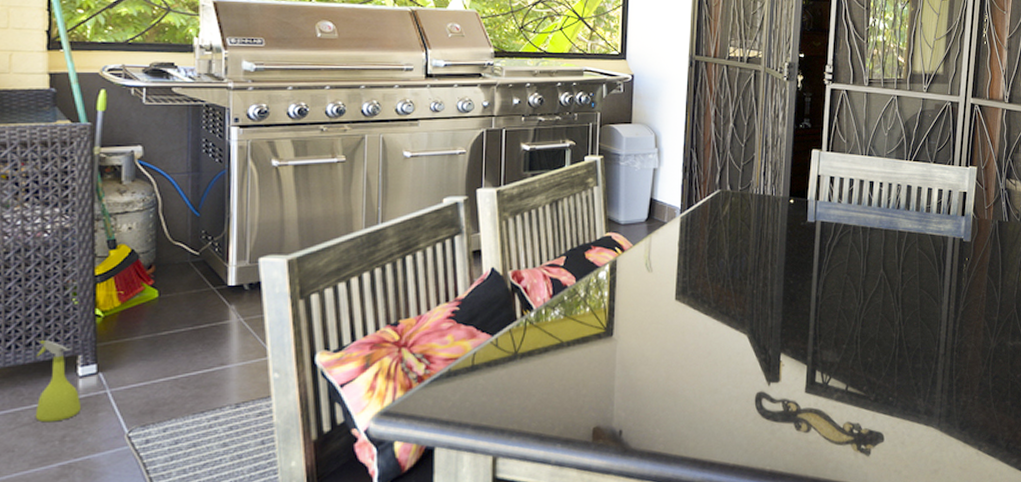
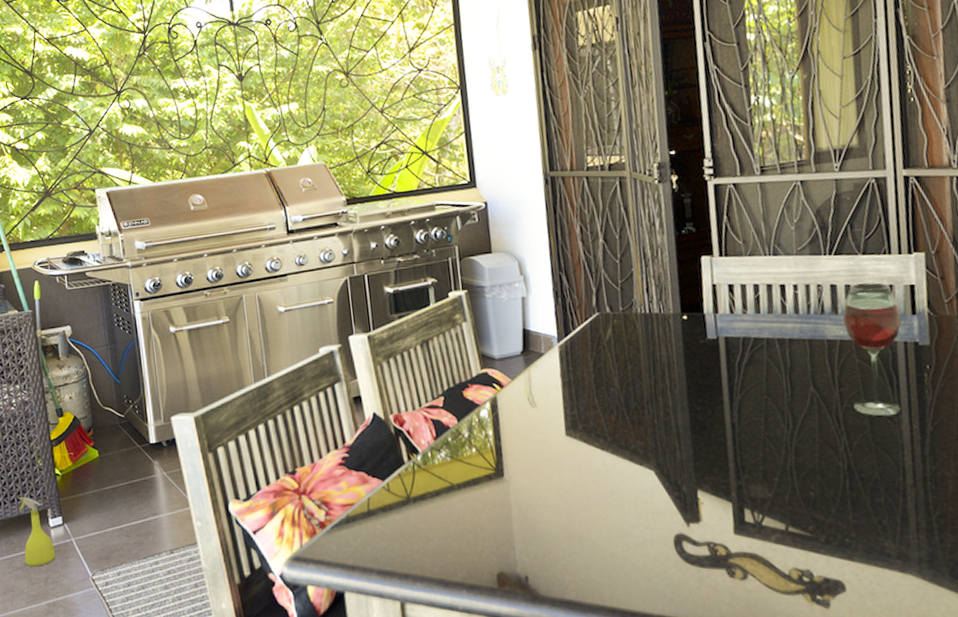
wineglass: none [909,187,954,297] -> present [842,282,902,417]

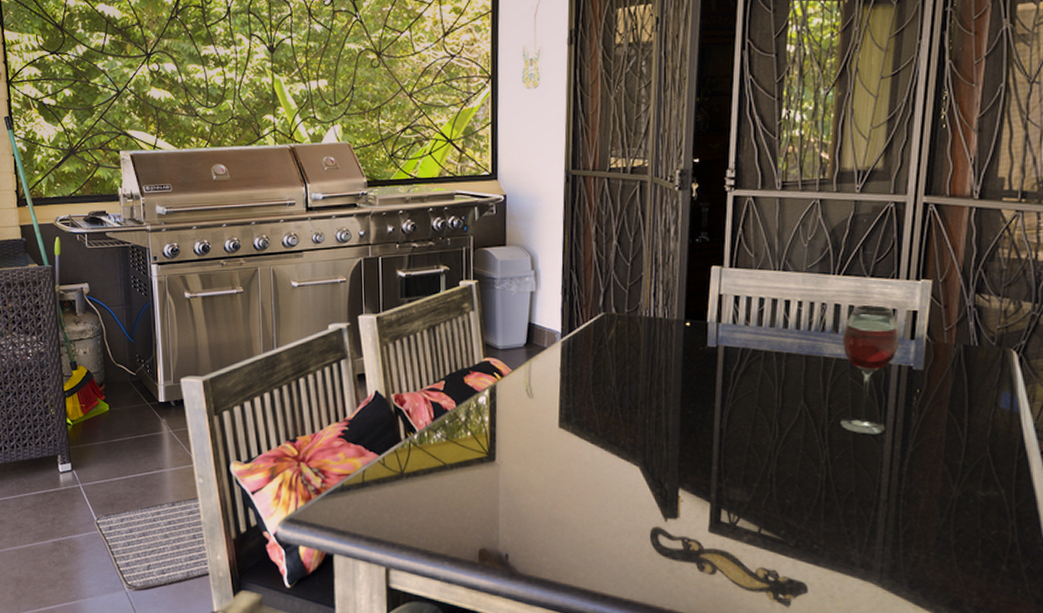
spray bottle: present [19,497,56,567] -> none [30,442,64,507]

